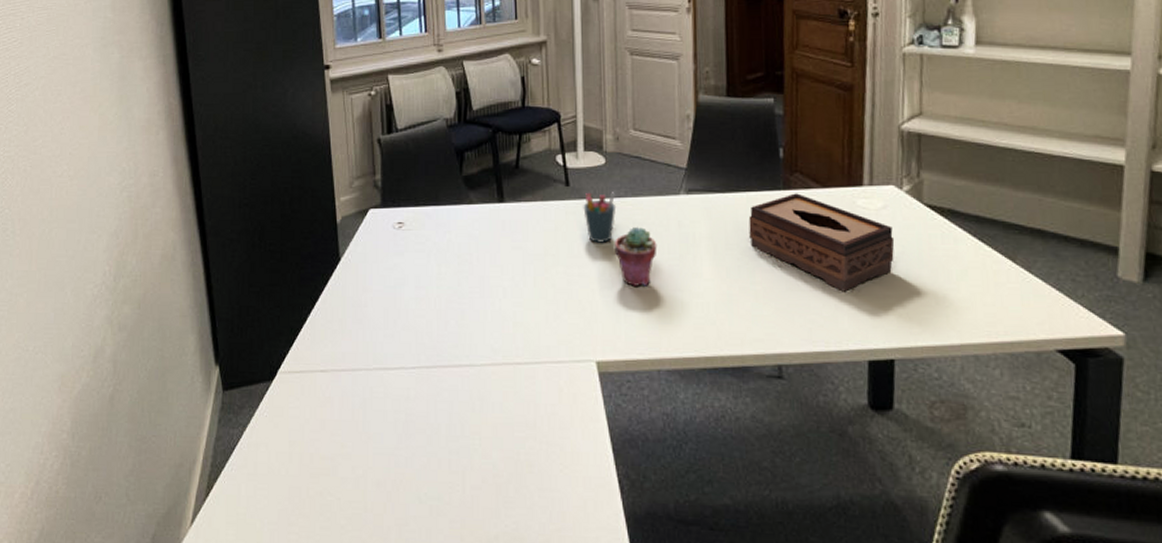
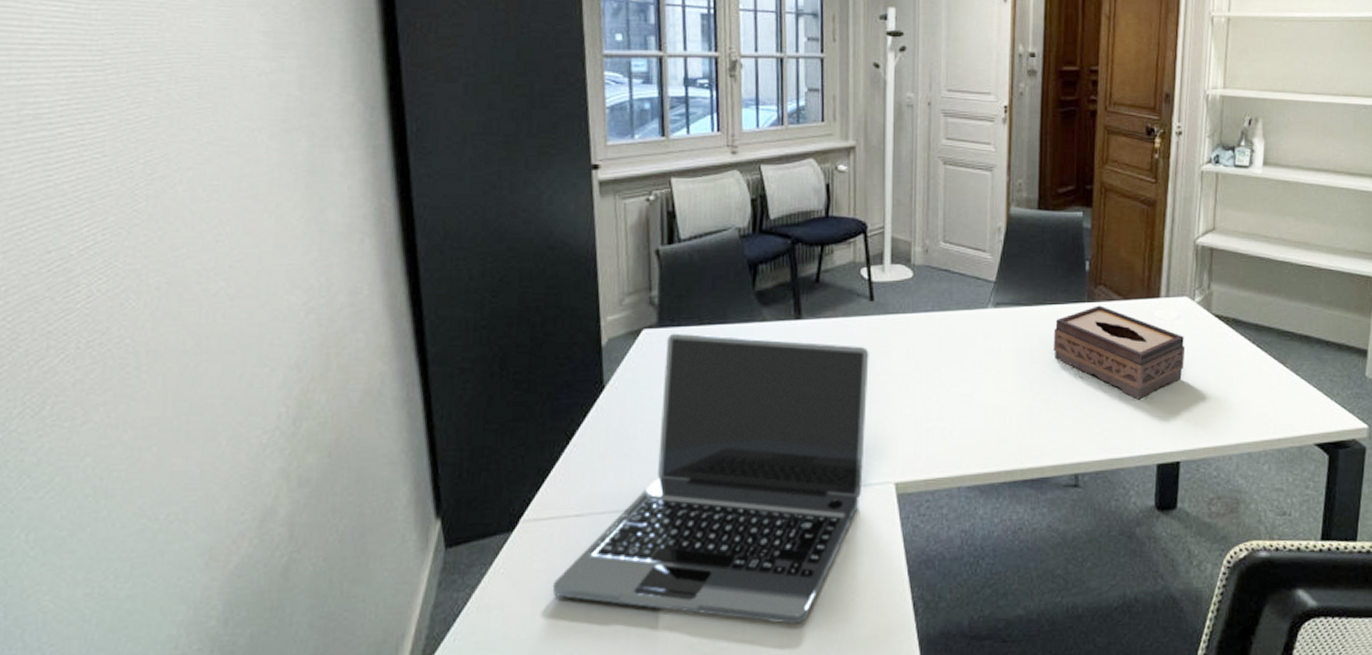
laptop: none [304,213,567,489] -> present [552,333,869,625]
pen holder: present [583,192,617,243] -> none [887,306,923,360]
potted succulent: present [615,226,657,286] -> none [919,341,963,403]

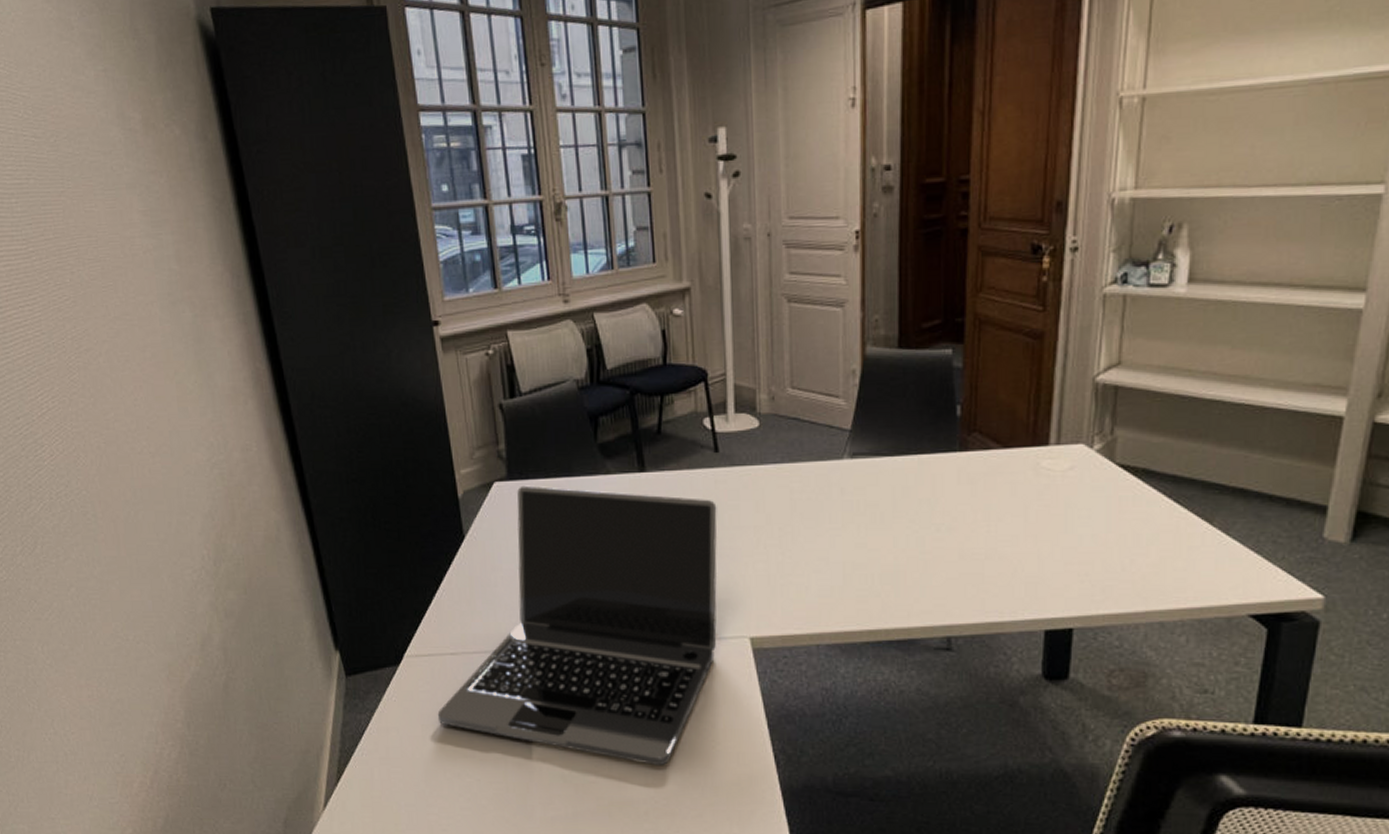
tissue box: present [1053,305,1186,400] -> none [919,455,1081,560]

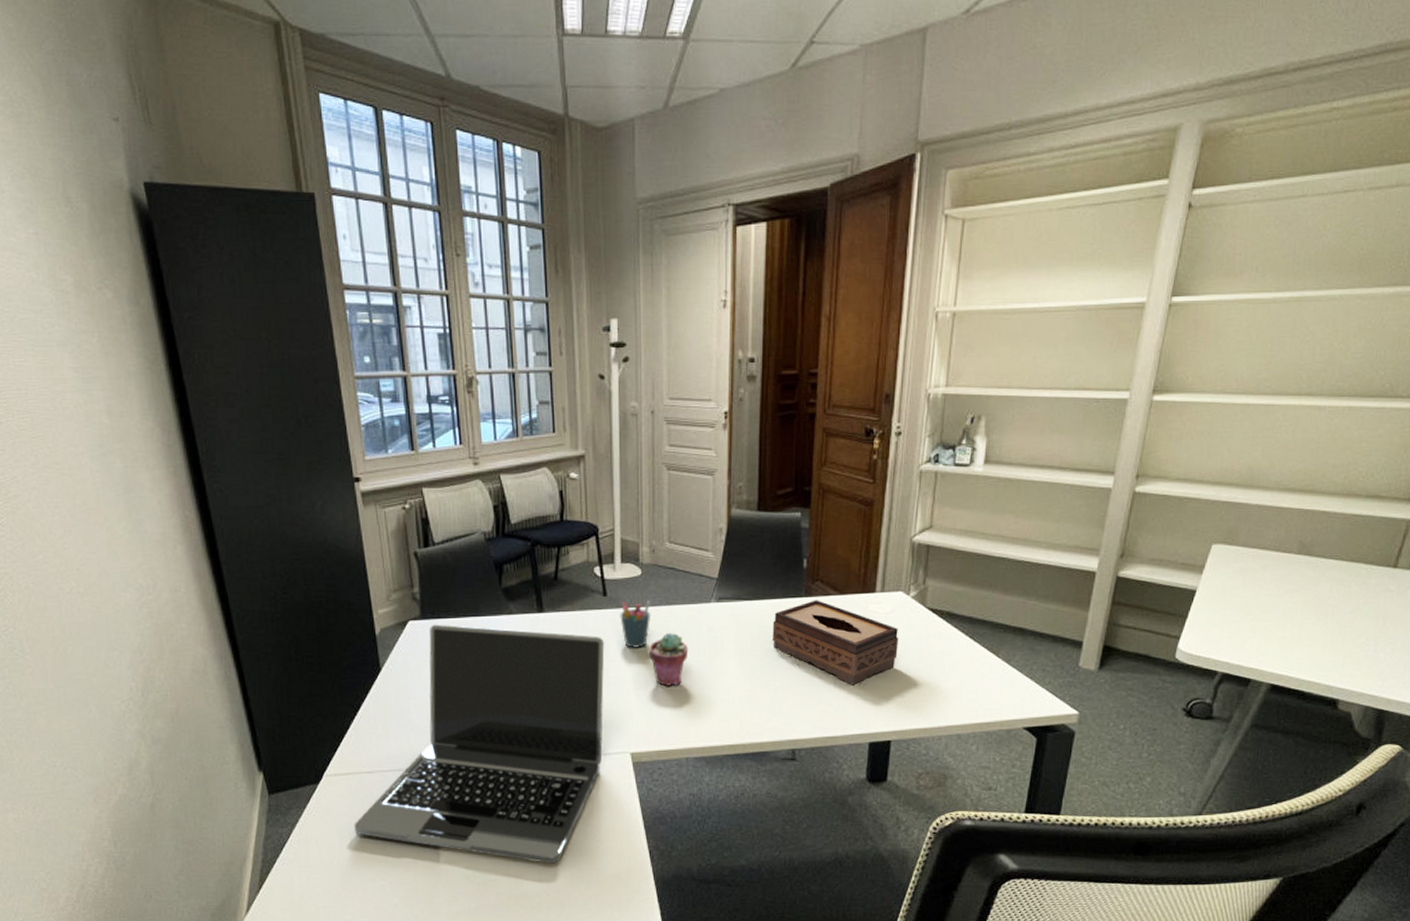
pen holder: none [734,458,772,513] -> present [620,601,651,648]
potted succulent: none [770,494,817,559] -> present [649,632,689,686]
tissue box: none [919,455,1081,560] -> present [772,600,899,685]

